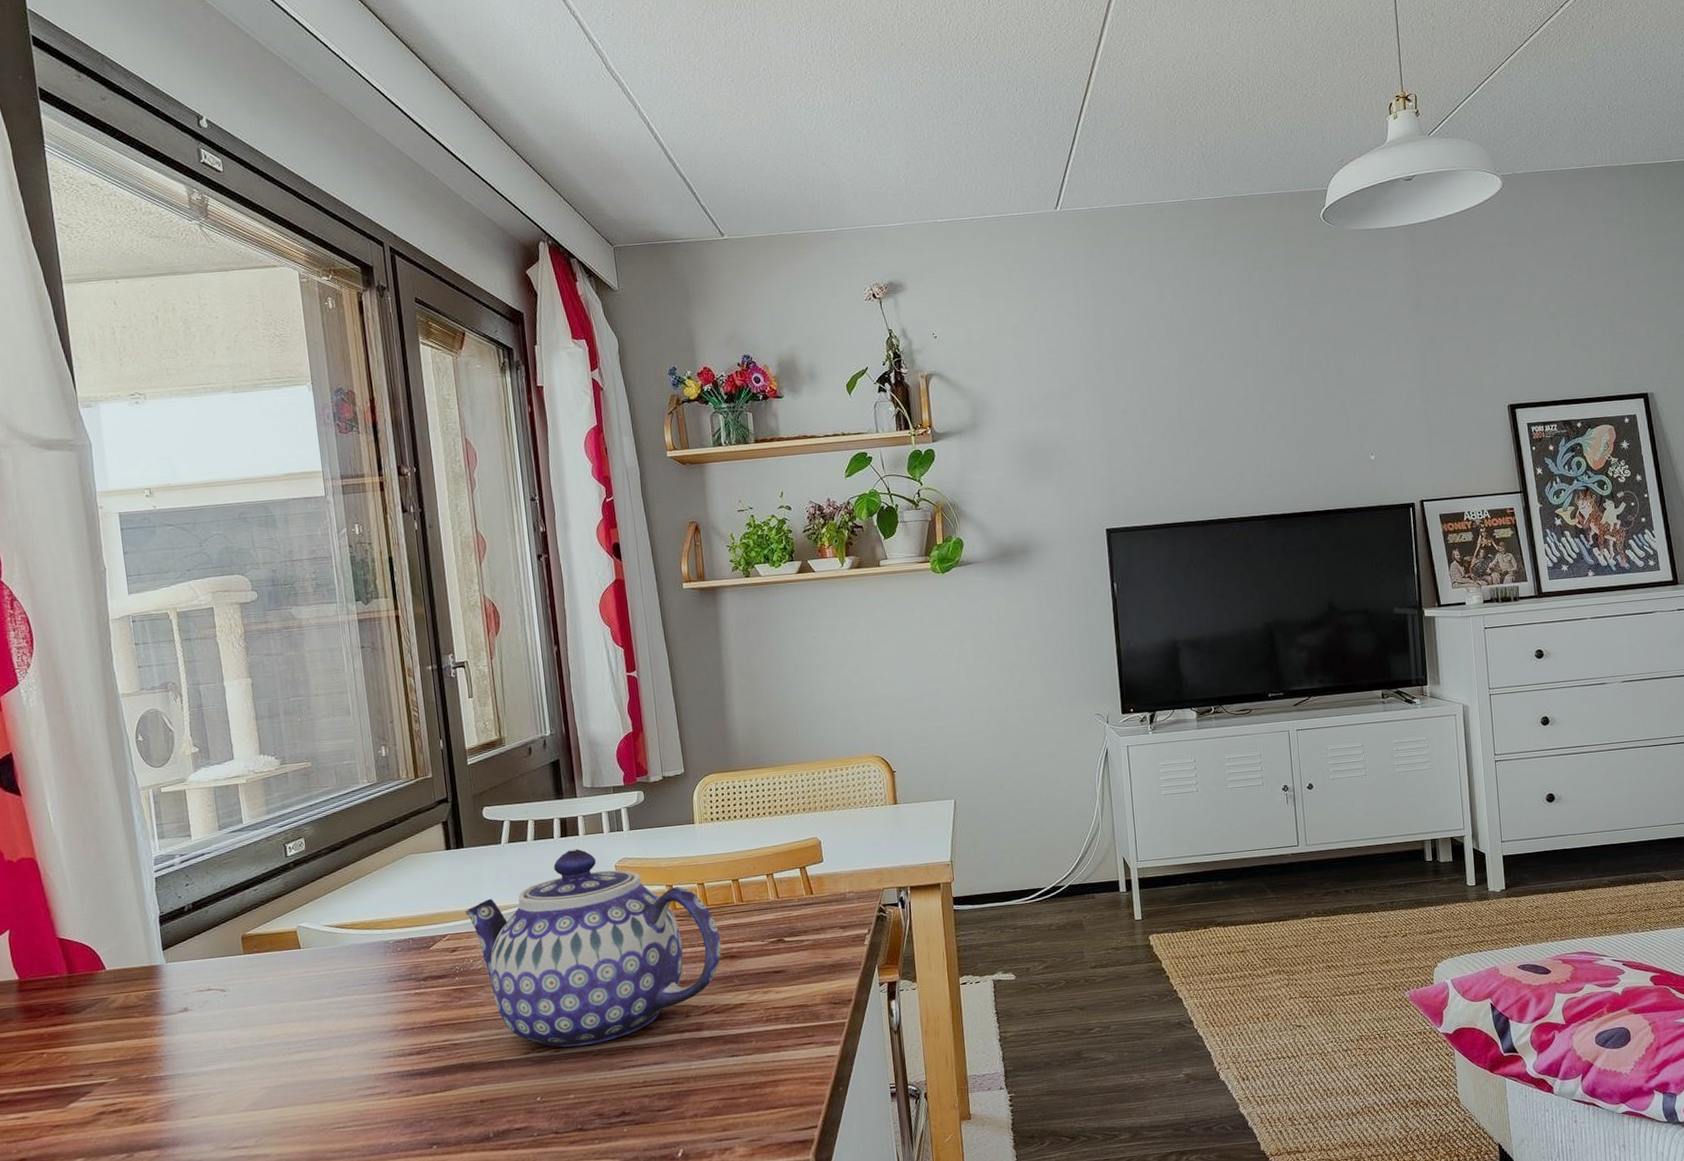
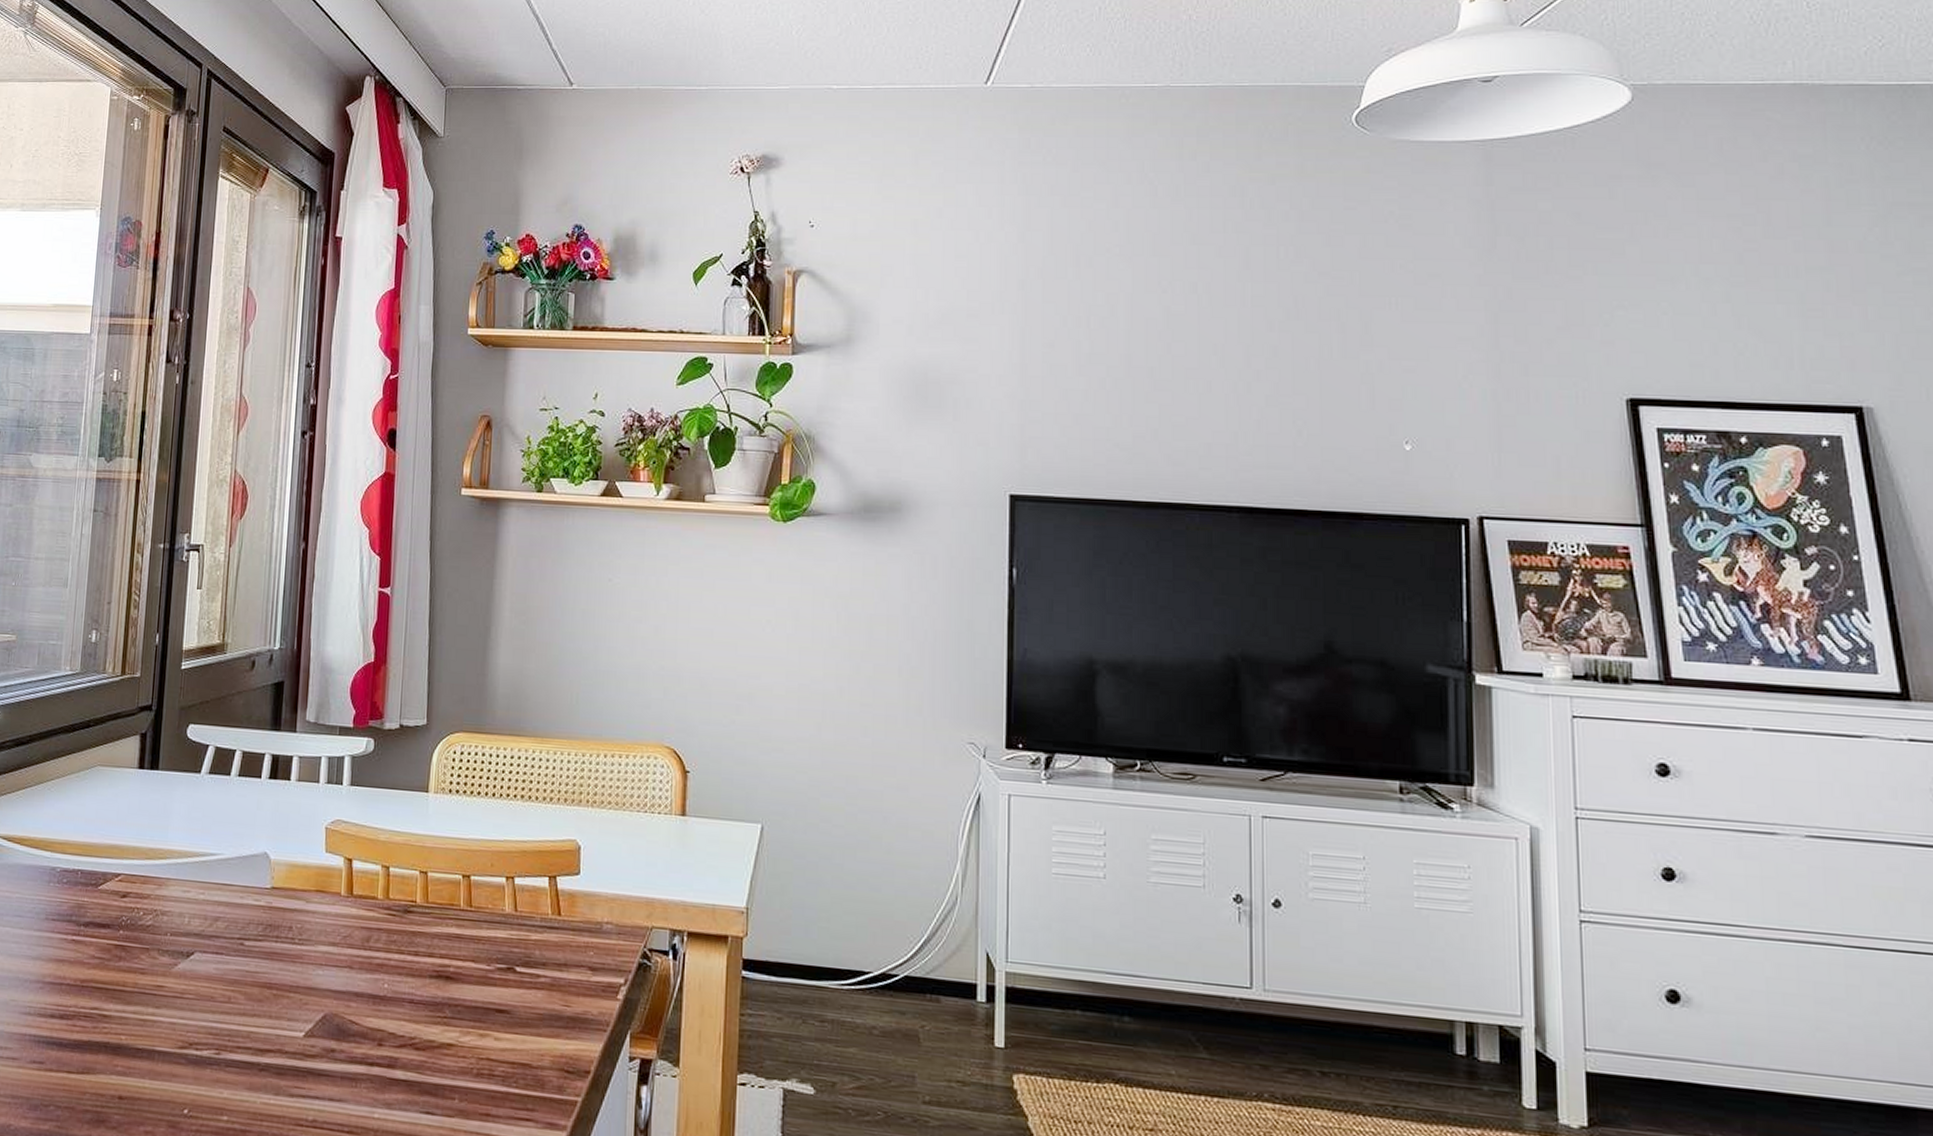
teapot: present [464,849,722,1047] -> none [144,796,437,1055]

